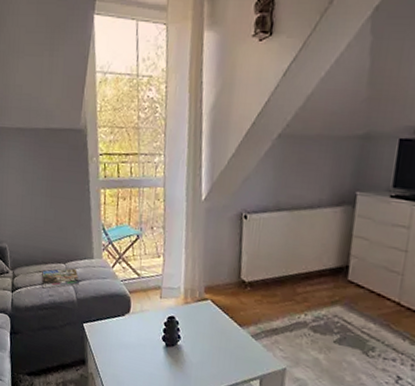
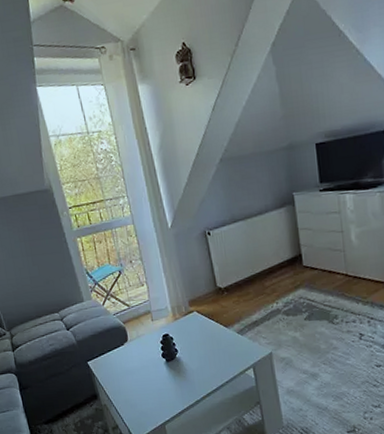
magazine: present [42,268,80,289] -> none [38,315,77,340]

